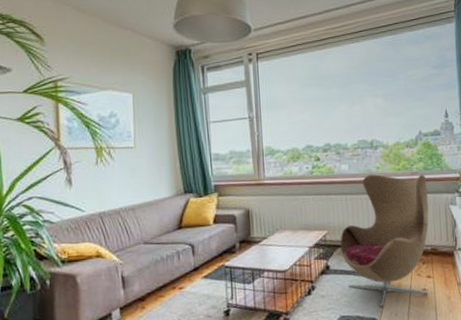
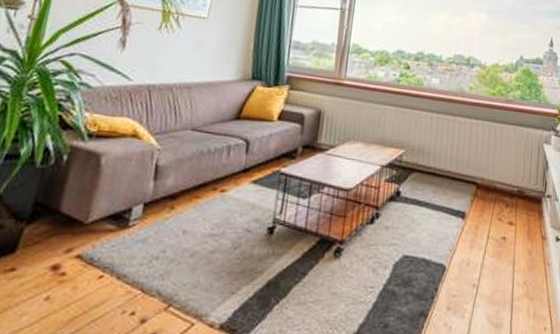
armchair: present [340,174,429,308] -> none [416,94,522,252]

